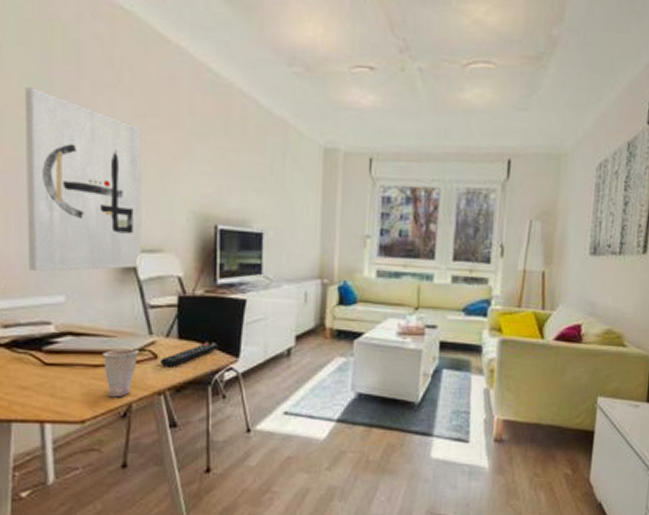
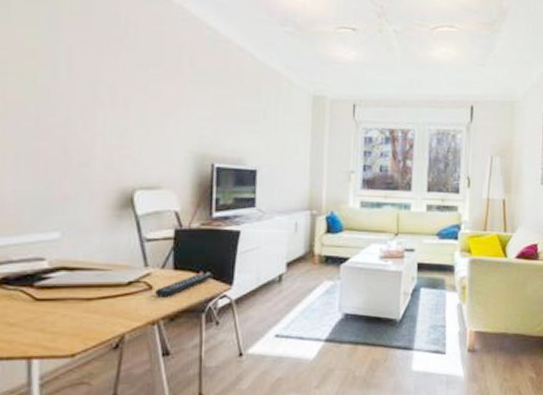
wall art: present [25,87,143,271] -> none [24,39,144,209]
cup: present [102,349,139,398] -> none [96,281,134,330]

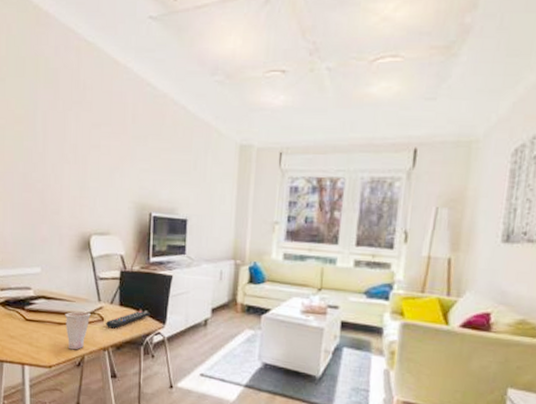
cup: none [96,281,134,330] -> present [65,311,91,350]

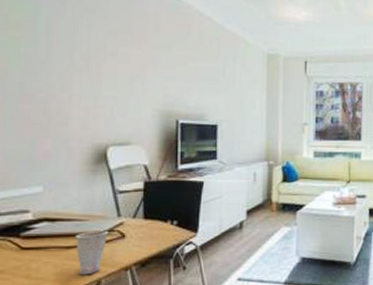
remote control: present [106,310,150,329] -> none [128,221,180,245]

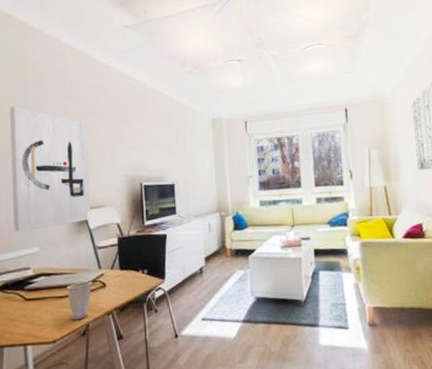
wall art: none [10,13,115,166] -> present [10,106,91,231]

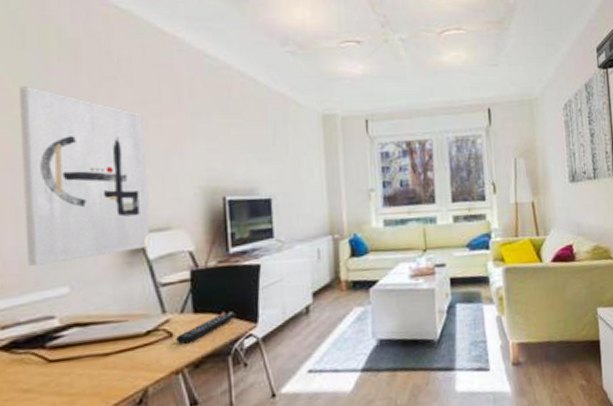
cup: present [66,281,92,321] -> none [113,330,153,385]
remote control: none [108,270,150,293] -> present [176,312,237,344]

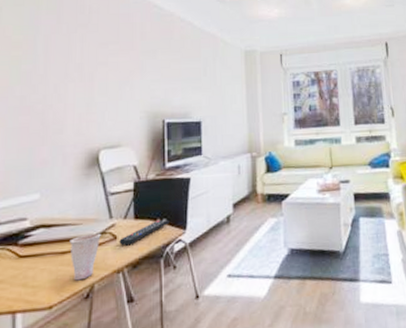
wall art: present [20,86,150,266] -> none [11,34,105,175]
cup: none [113,330,153,385] -> present [69,233,101,281]

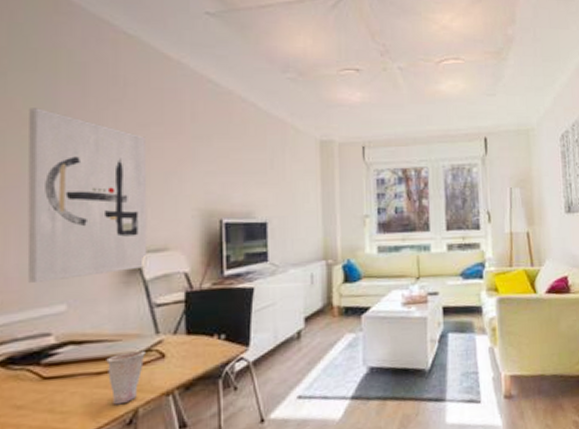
wall art: none [11,34,105,175] -> present [27,108,147,283]
remote control: present [119,219,169,246] -> none [168,335,229,366]

